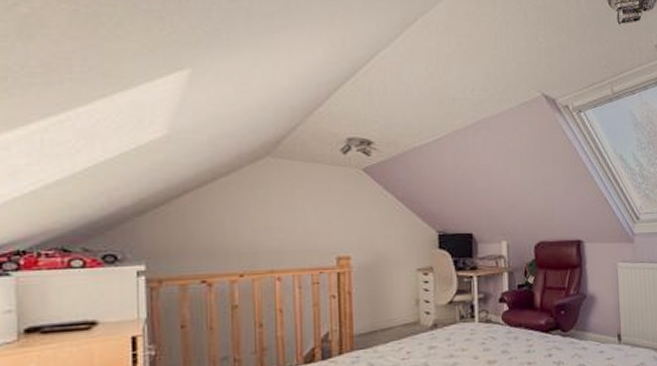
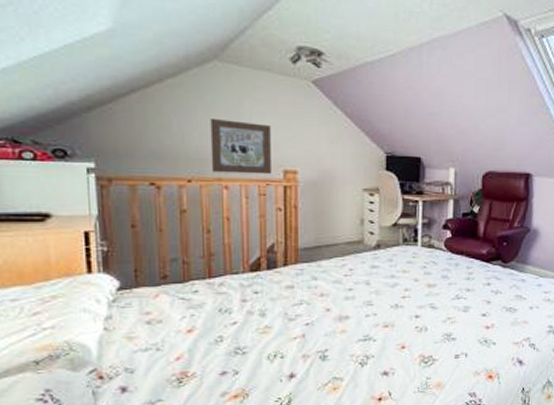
wall art: none [262,212,324,265] -> present [210,119,271,175]

